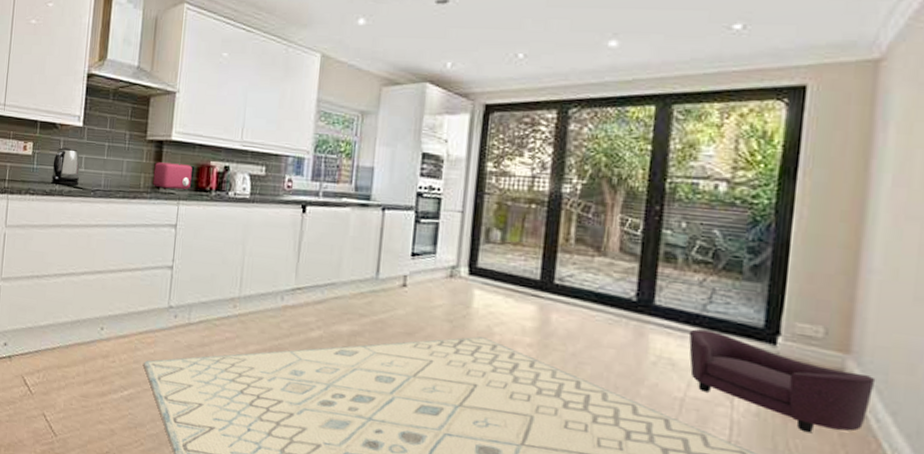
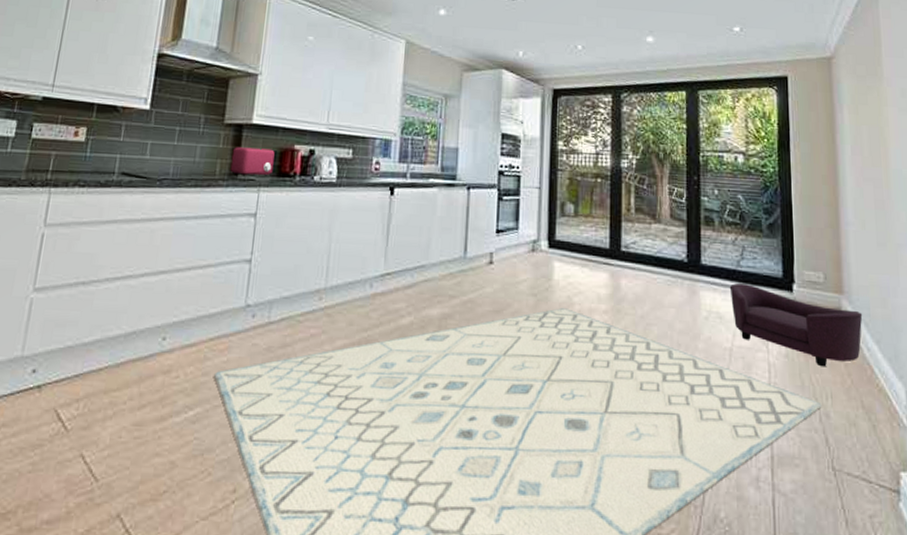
kettle: present [51,147,80,186] -> none [107,133,145,175]

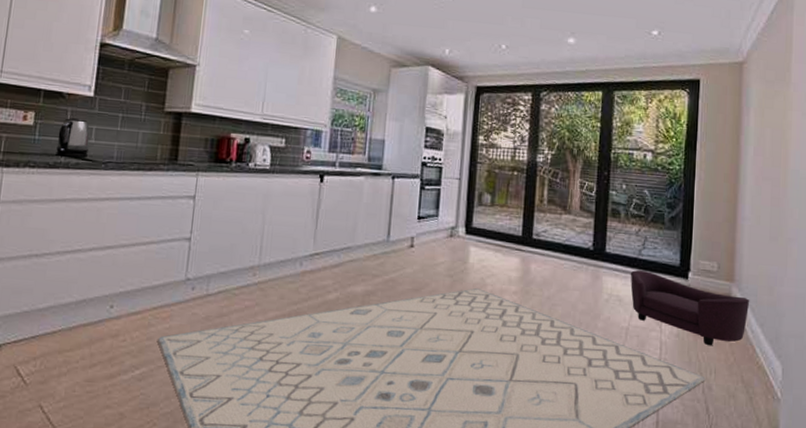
kettle: none [107,133,145,175] -> present [56,118,90,158]
toaster: present [230,147,275,176] -> none [170,134,212,162]

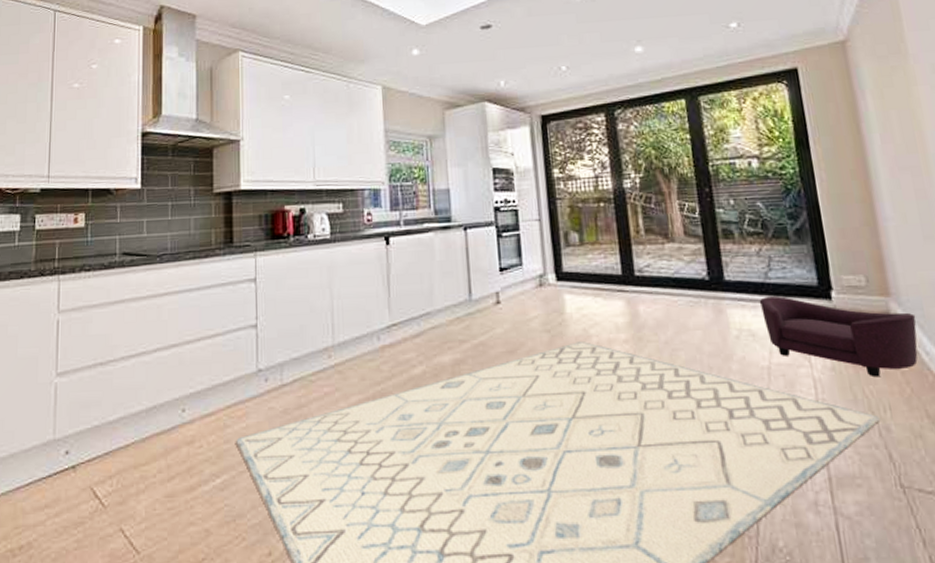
kettle: present [56,118,90,158] -> none [110,213,141,255]

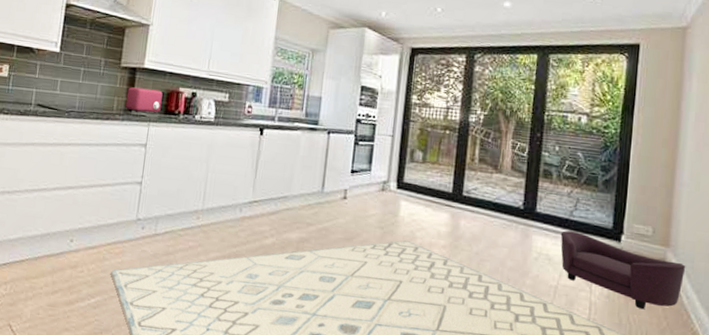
toaster: none [225,213,267,243] -> present [125,87,163,113]

